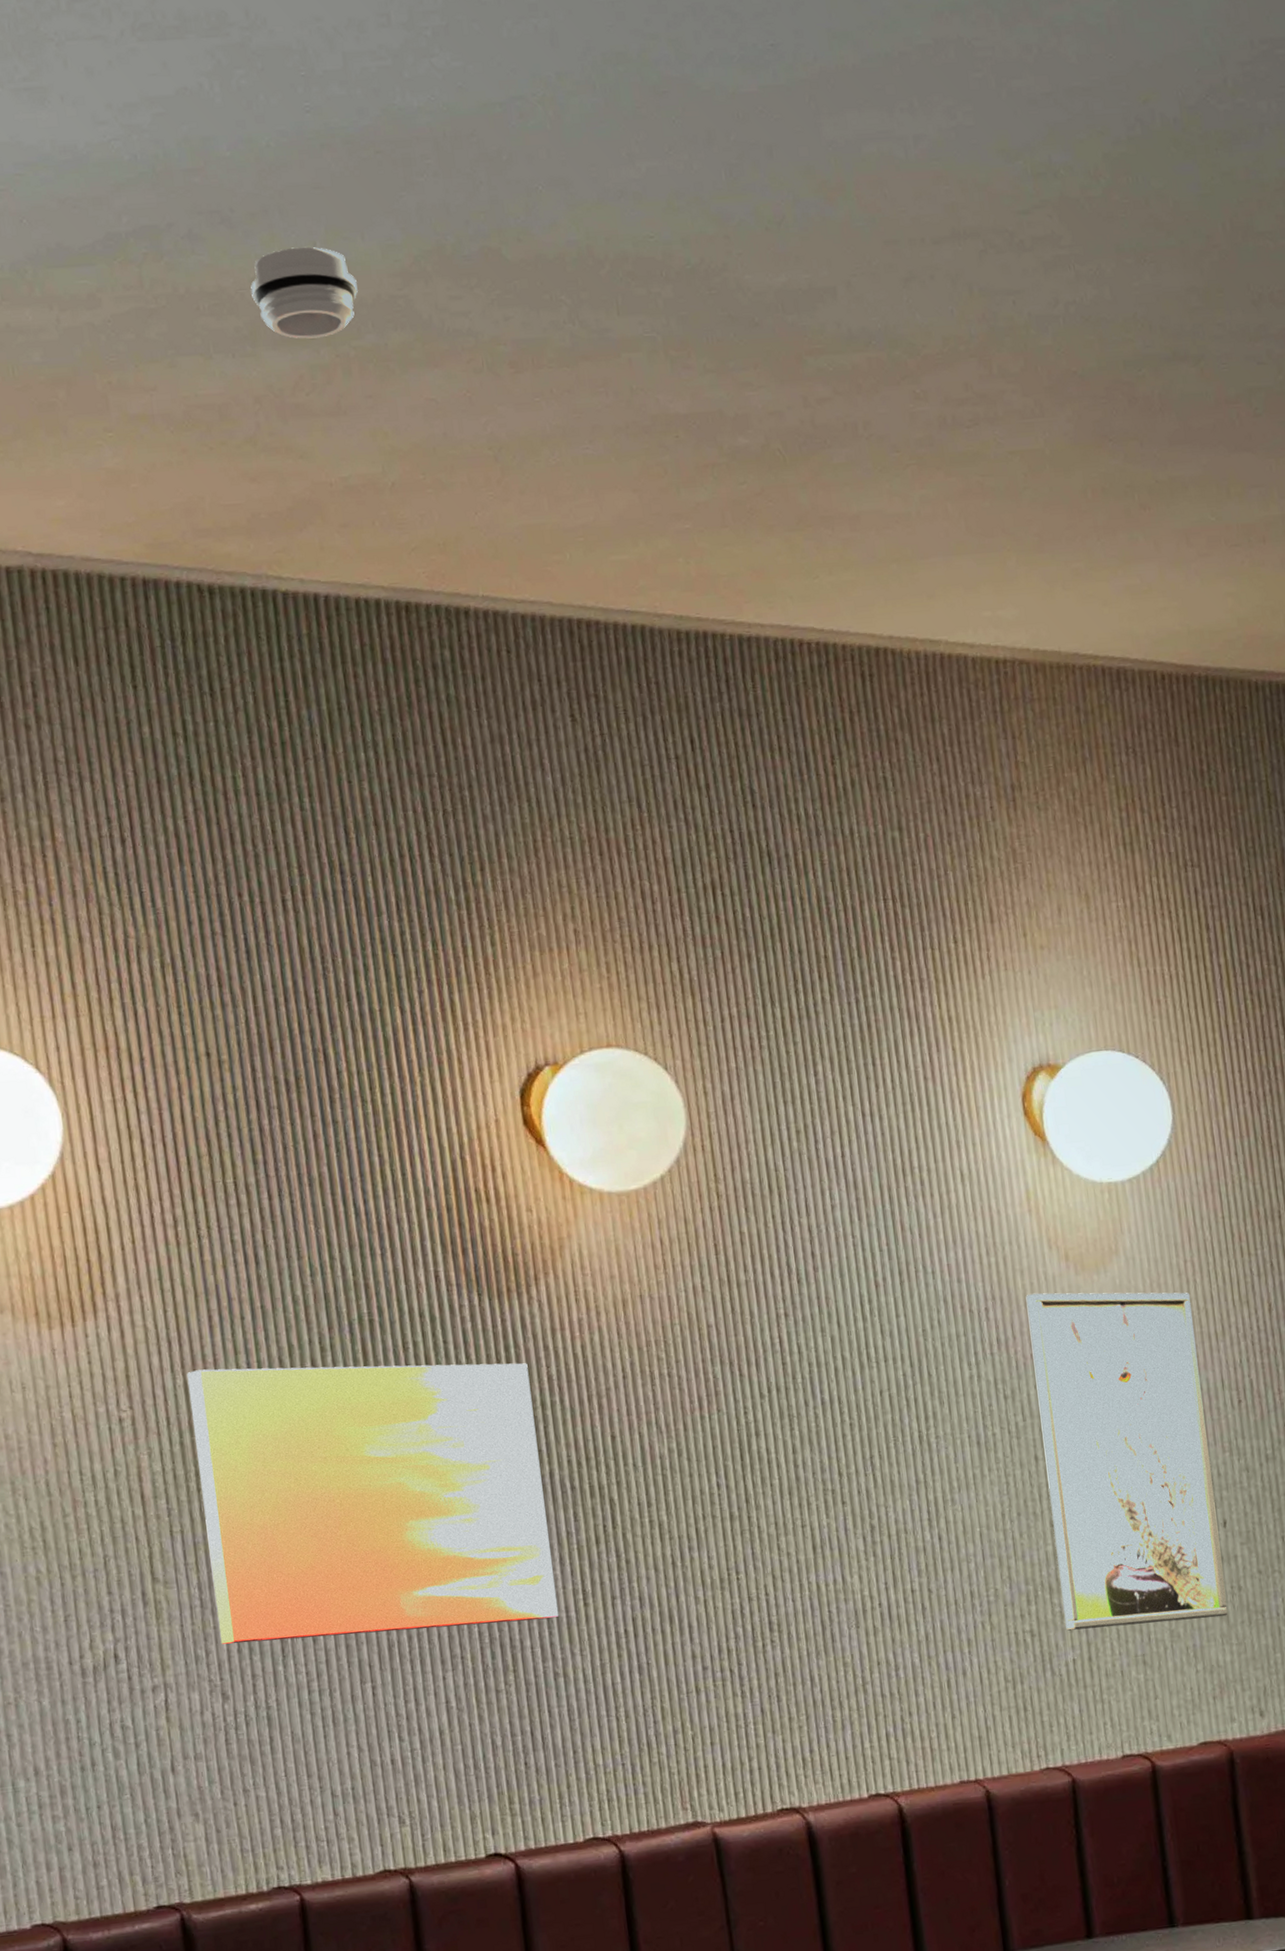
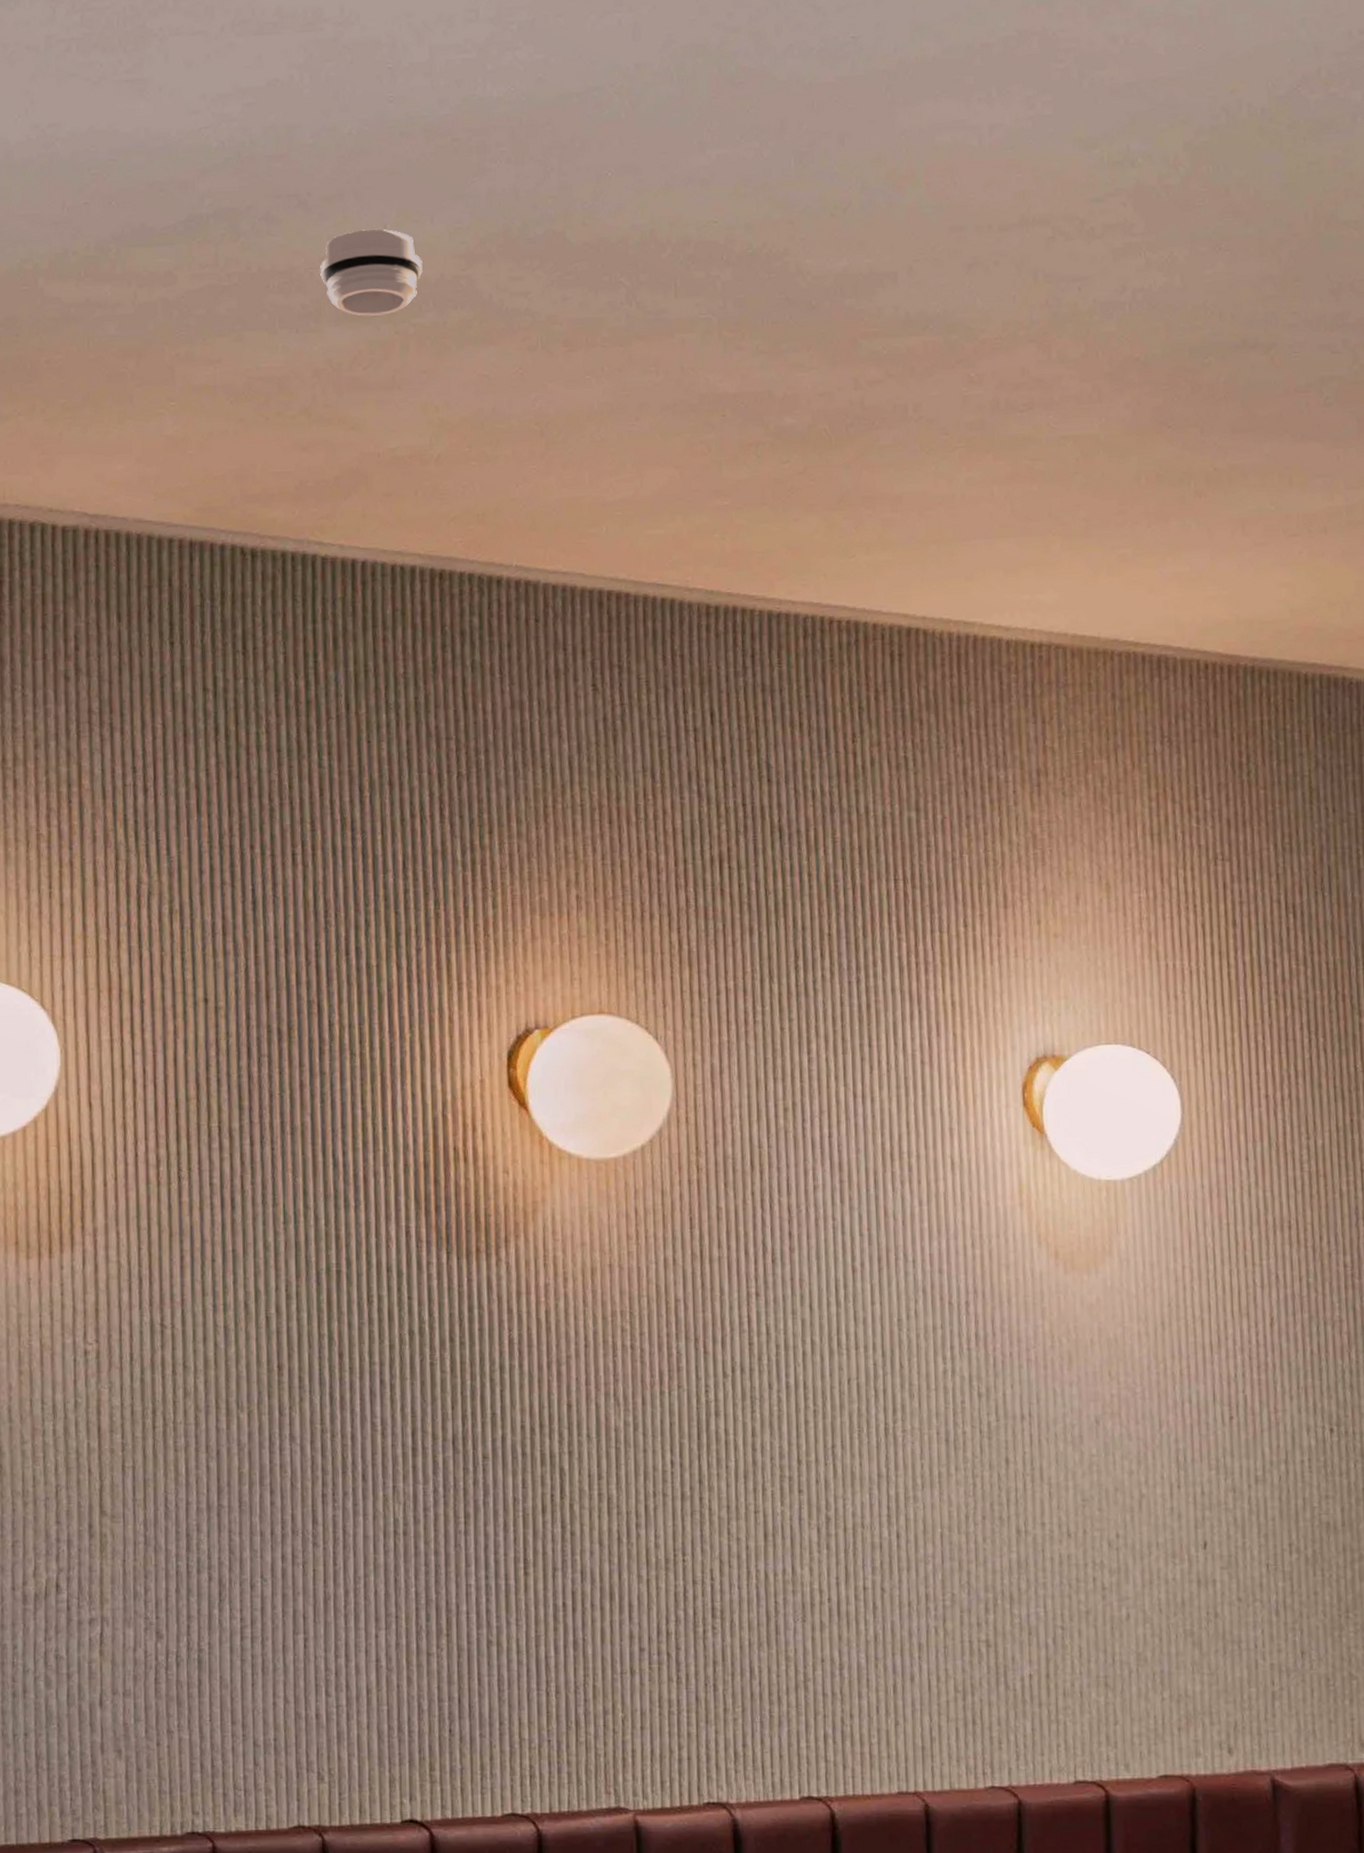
wall art: present [186,1363,559,1644] -> none [154,1308,498,1586]
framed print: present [1026,1292,1228,1631] -> none [1009,1289,1201,1644]

